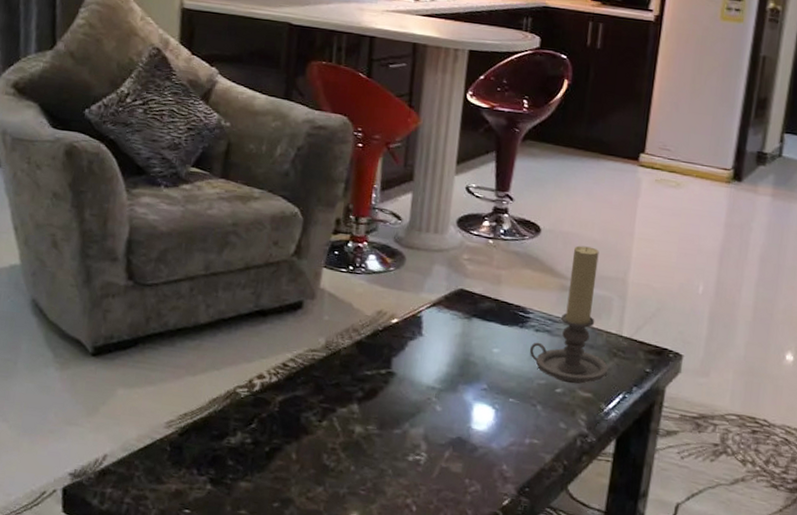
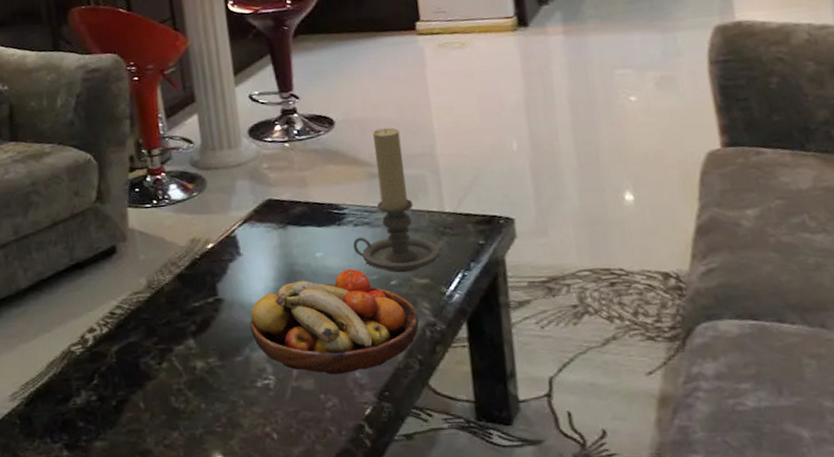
fruit bowl: none [414,369,574,465] -> present [250,269,419,375]

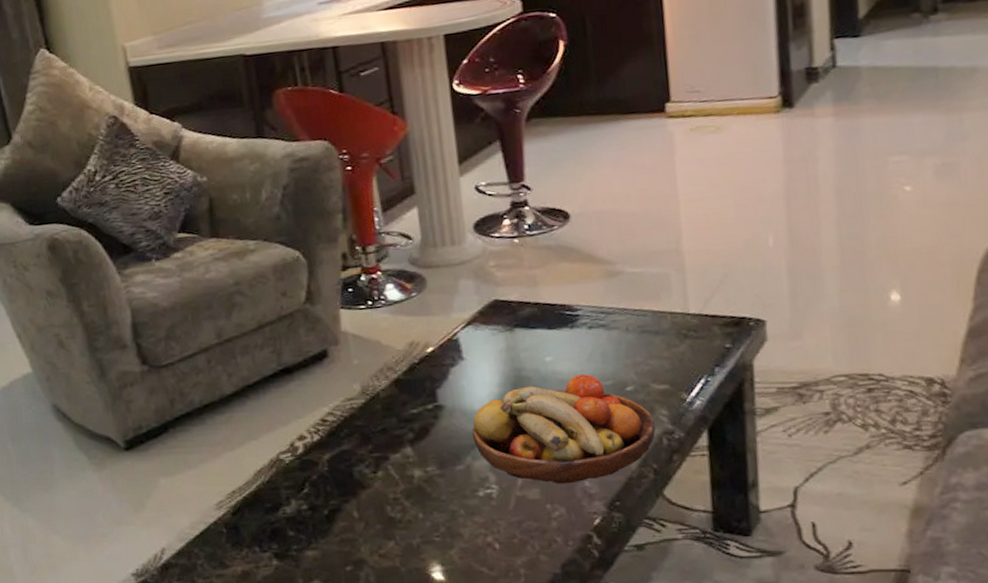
candle holder: present [352,127,440,273] -> none [586,221,682,379]

